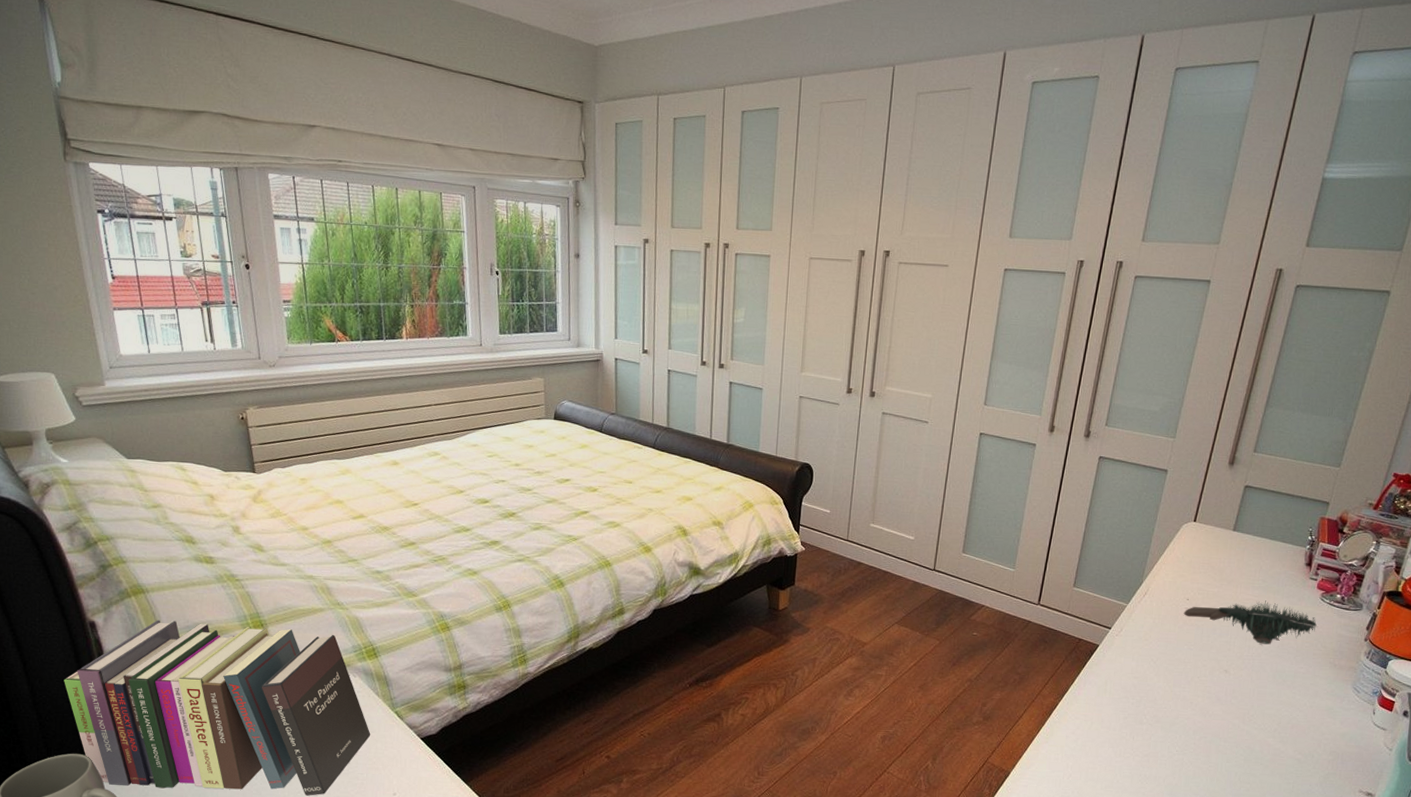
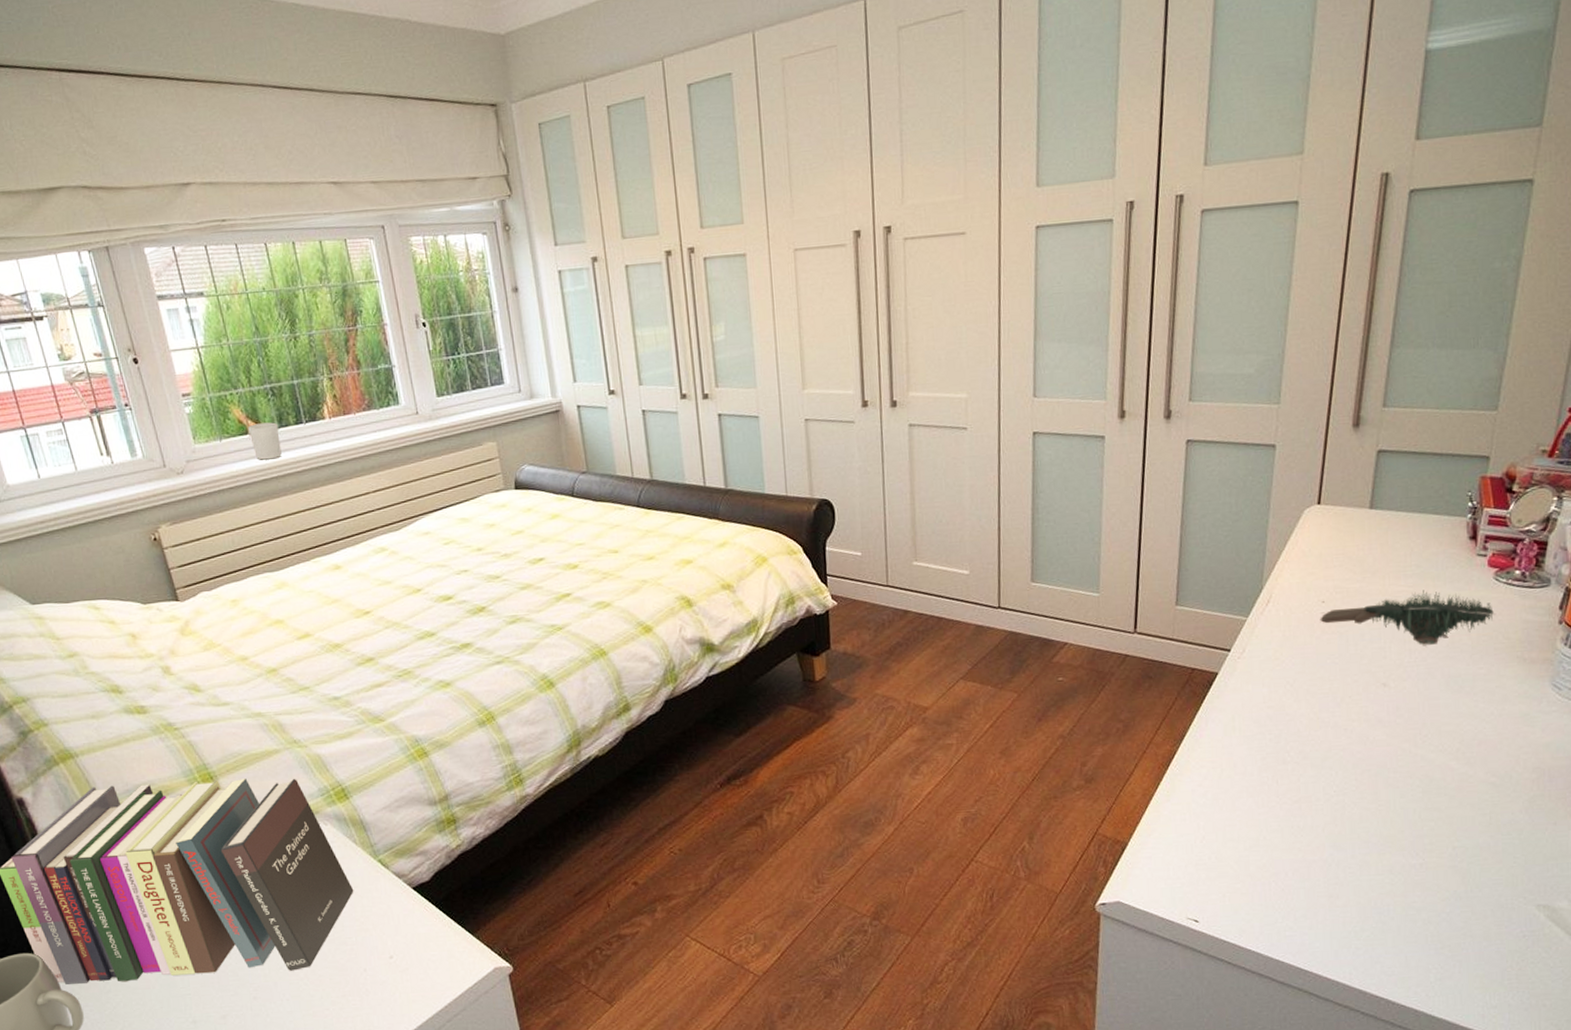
candle holder: none [336,334,362,366] -> present [248,422,282,460]

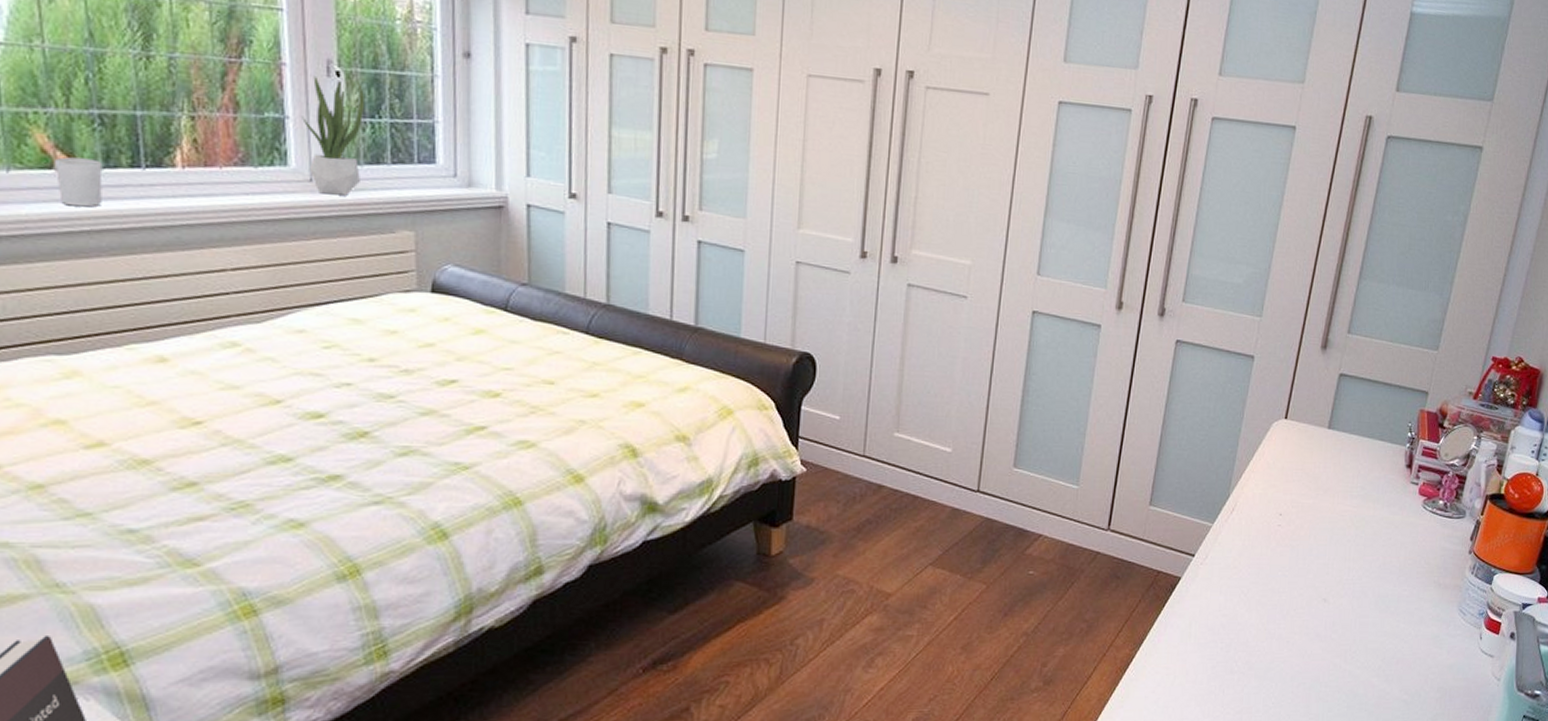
potted plant: none [404,328,452,423] -> present [302,75,364,196]
hairbrush: present [1320,590,1497,647] -> none [1276,511,1422,566]

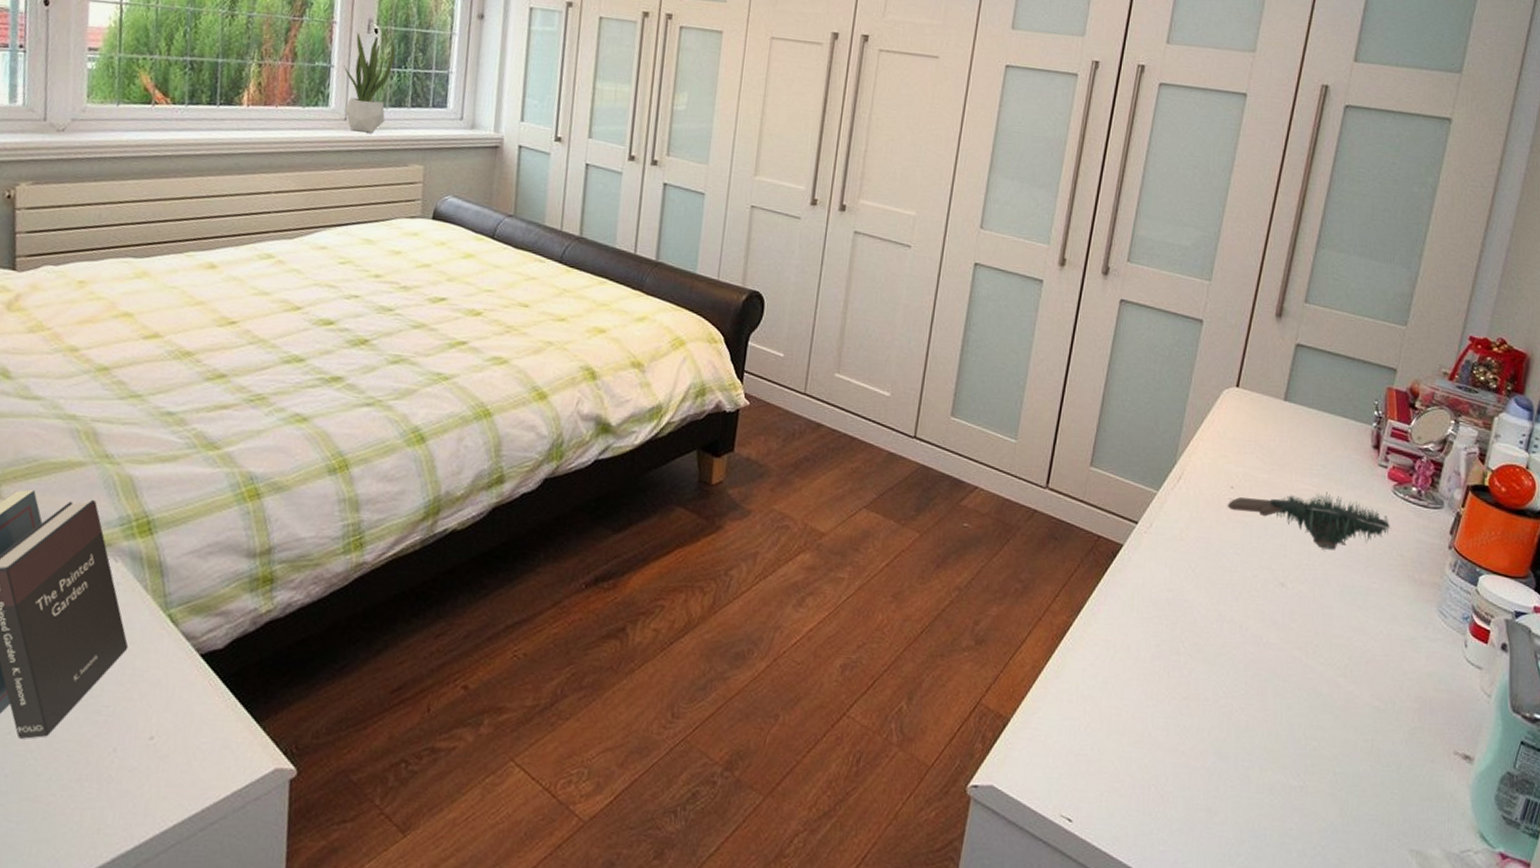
candle holder: present [54,157,103,208] -> none [152,94,187,136]
hairbrush: none [1276,511,1422,566] -> present [1227,492,1392,551]

